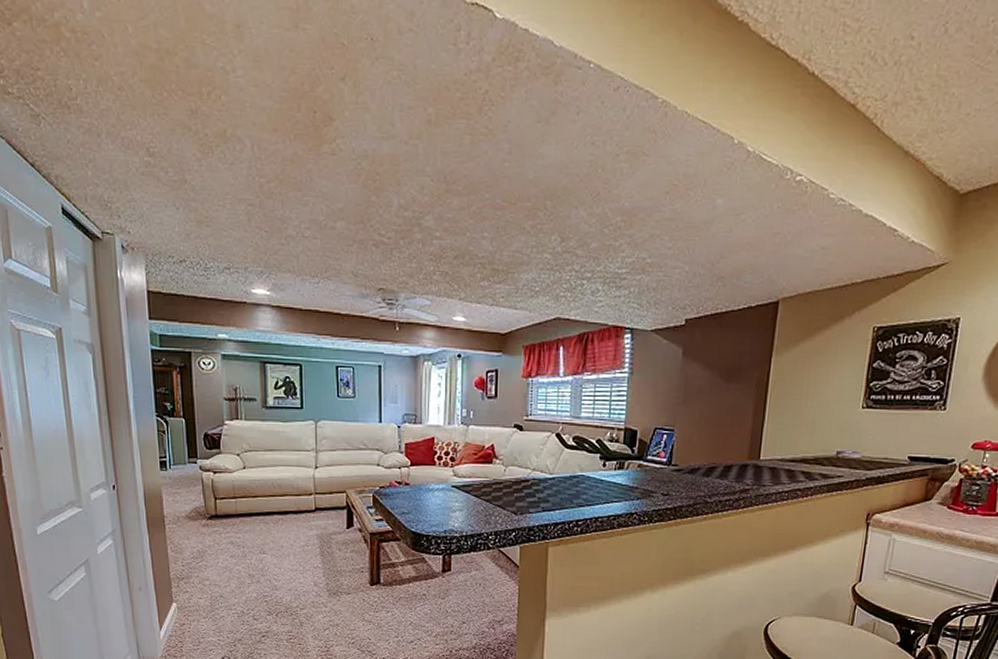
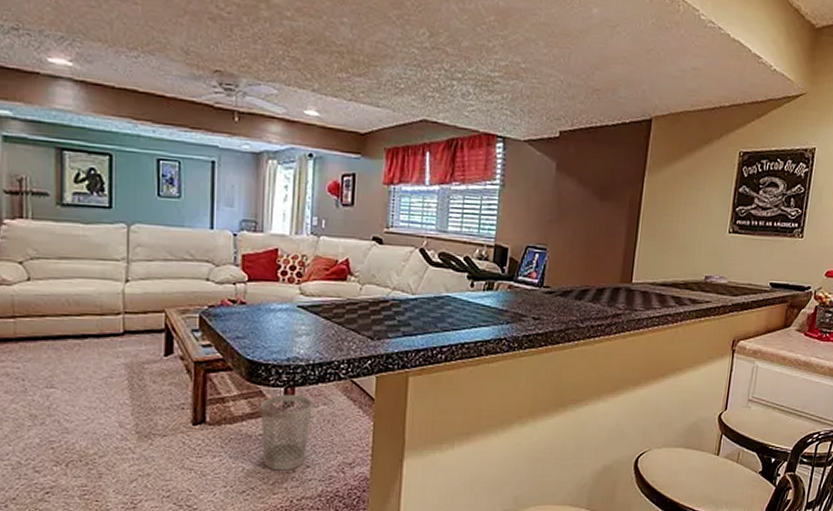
wastebasket: none [424,561,466,626] -> present [260,394,313,471]

